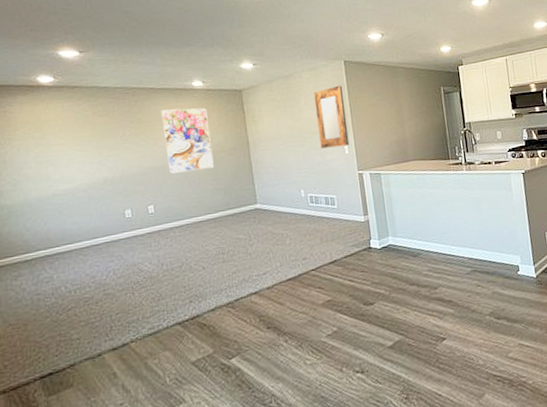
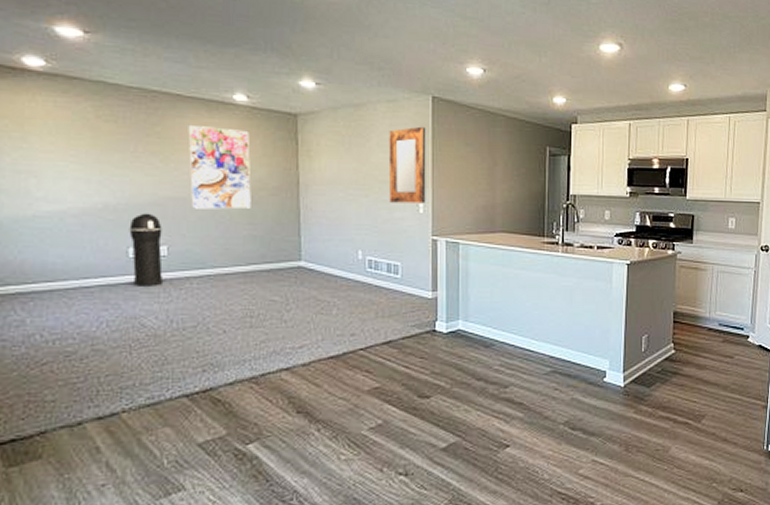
trash can: none [124,181,152,240] -> present [129,213,163,286]

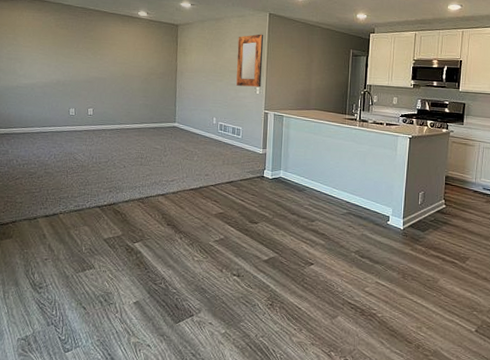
trash can: present [129,213,163,286] -> none [71,87,91,134]
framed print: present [188,126,251,209] -> none [108,32,147,86]

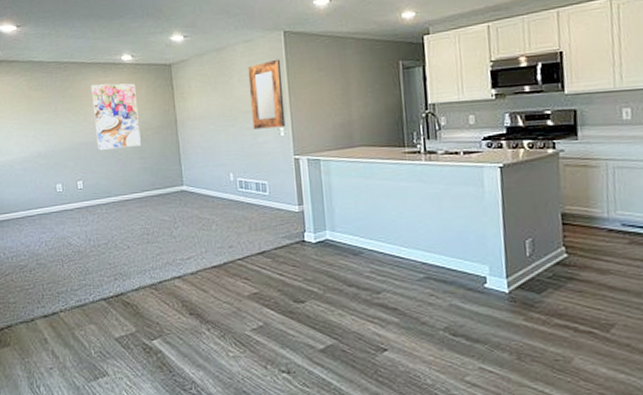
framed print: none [108,32,147,86] -> present [91,83,141,150]

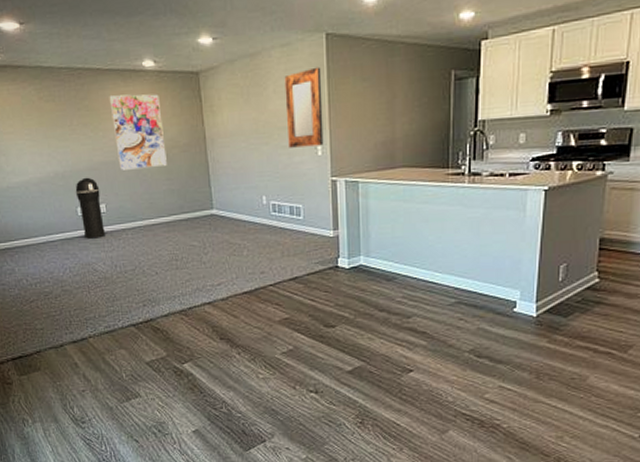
trash can: none [55,156,81,214] -> present [75,177,105,239]

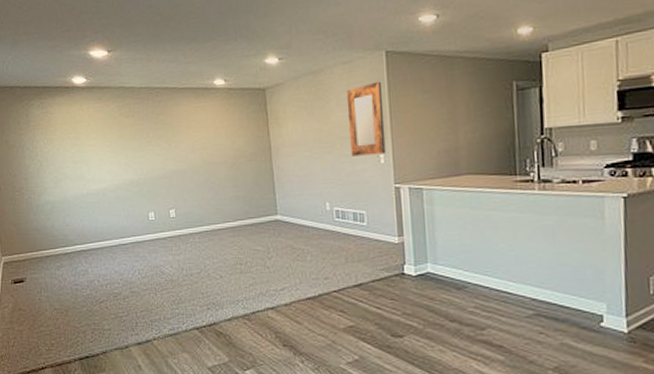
trash can: present [75,177,105,239] -> none [148,184,173,242]
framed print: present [109,94,167,170] -> none [183,109,234,178]

